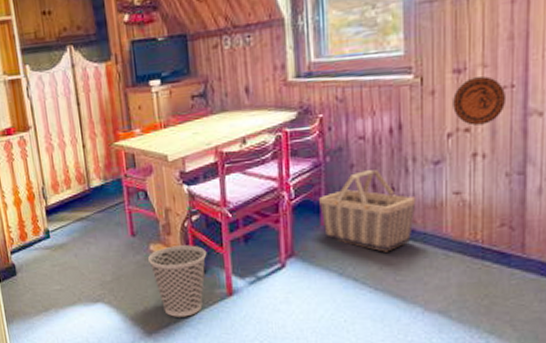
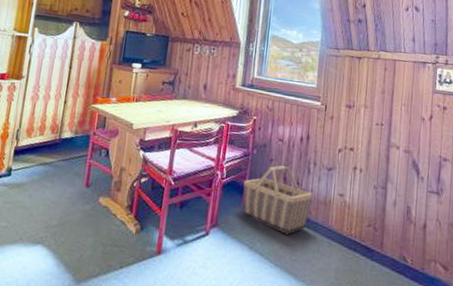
wastebasket: present [148,245,207,317] -> none [95,201,147,270]
decorative plate: present [453,76,507,126] -> none [344,113,378,148]

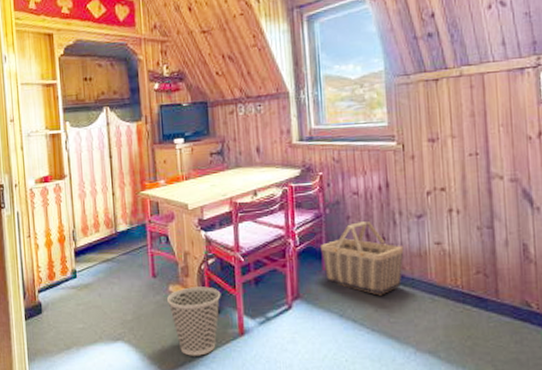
wastebasket: none [95,201,147,270] -> present [167,286,221,356]

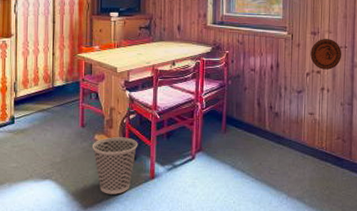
basket: present [321,220,404,296] -> none [222,92,286,152]
decorative plate: none [429,145,473,186] -> present [310,39,342,70]

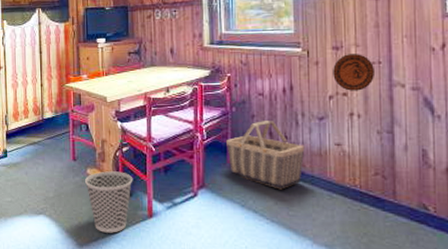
basket: none [222,92,286,152] -> present [226,119,305,190]

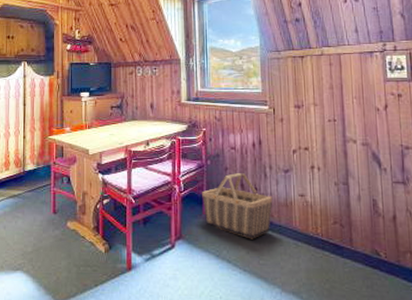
wastebasket: present [85,171,133,233] -> none [65,224,113,288]
decorative plate: present [333,54,376,91] -> none [295,112,332,146]

